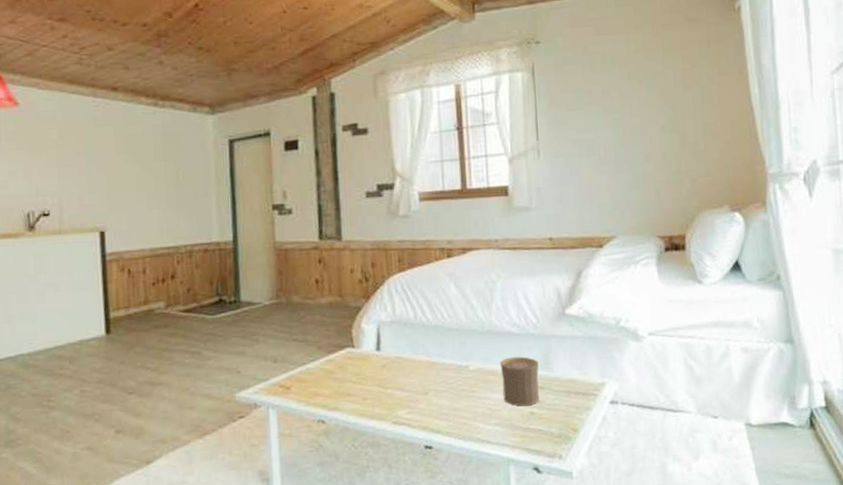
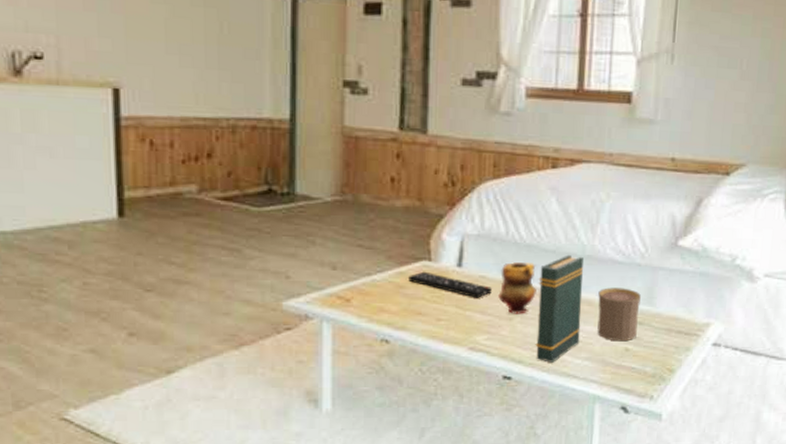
remote control: none [336,357,408,377] -> present [408,271,492,298]
teapot: none [413,341,446,389] -> present [498,262,536,314]
book: none [446,331,489,431] -> present [535,254,584,363]

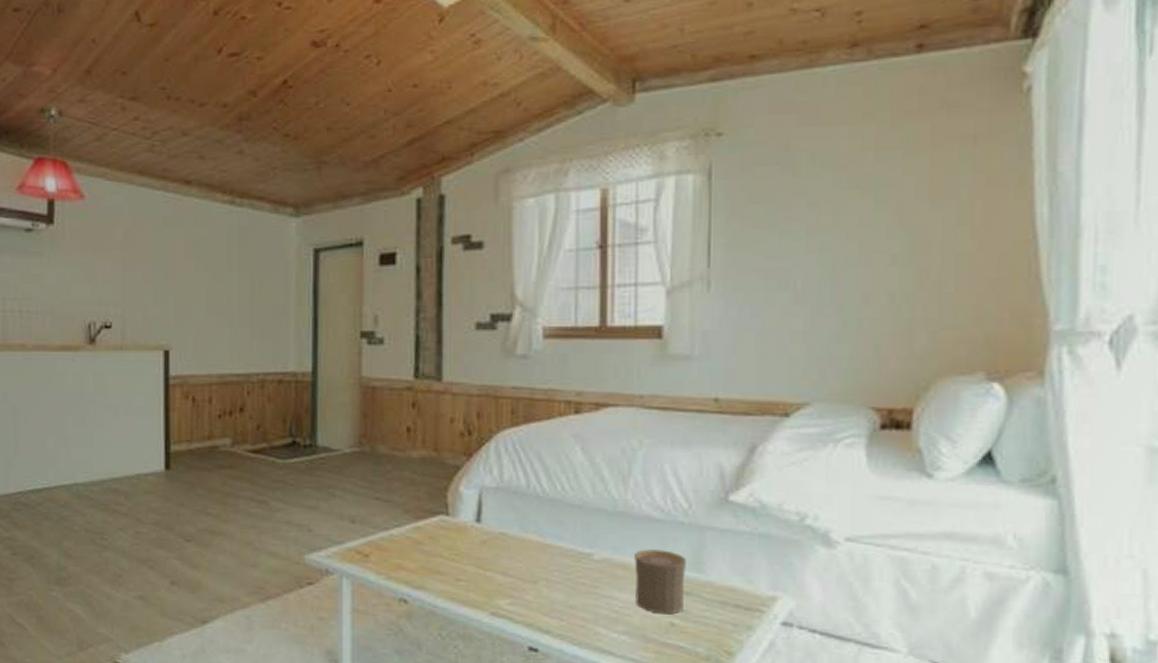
remote control: present [408,271,492,298] -> none [426,526,513,558]
teapot: present [498,262,536,314] -> none [521,518,563,577]
book: present [535,254,584,363] -> none [563,510,616,635]

